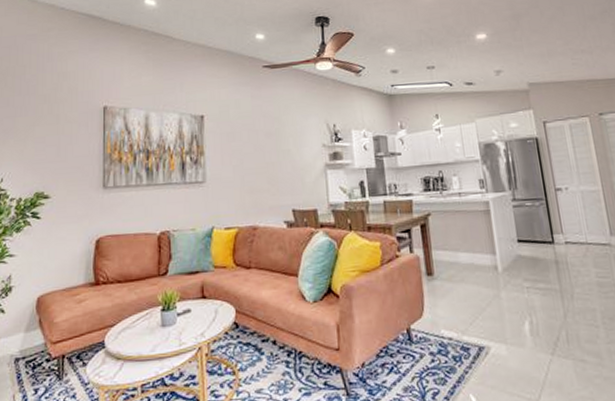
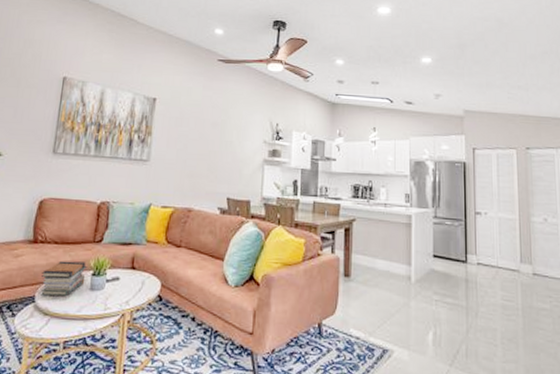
book stack: none [109,298,155,340] -> present [41,260,87,296]

